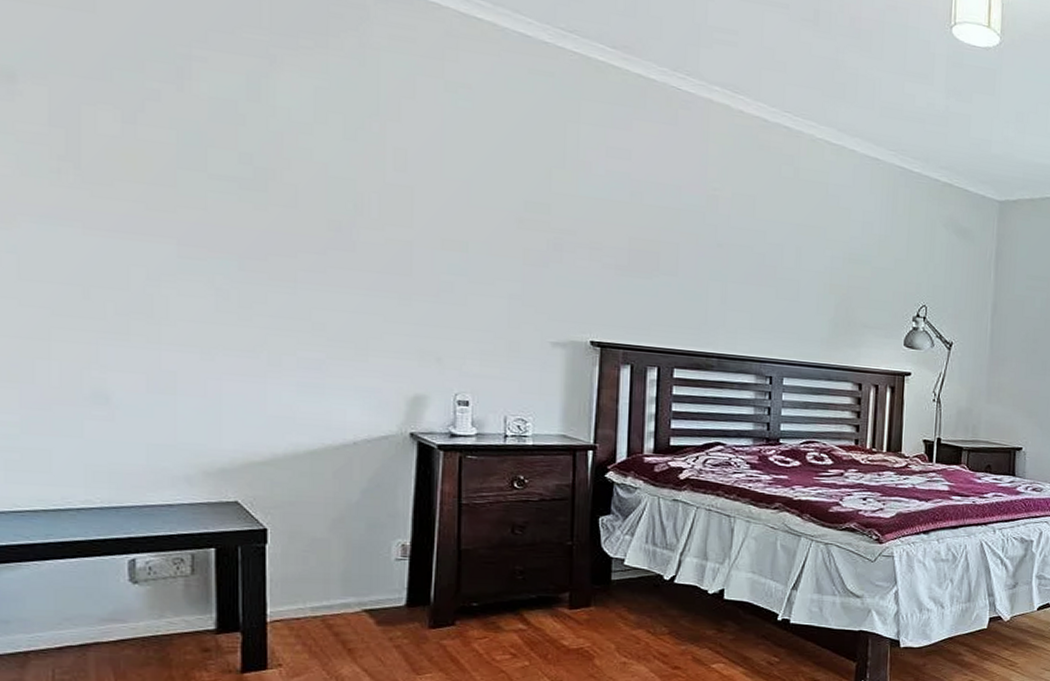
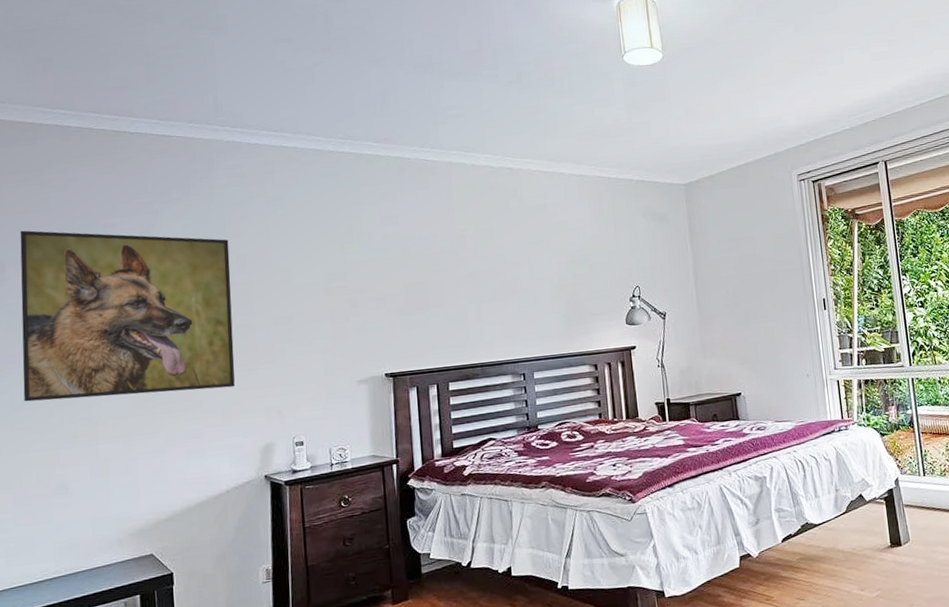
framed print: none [41,30,383,316] -> present [20,230,235,402]

